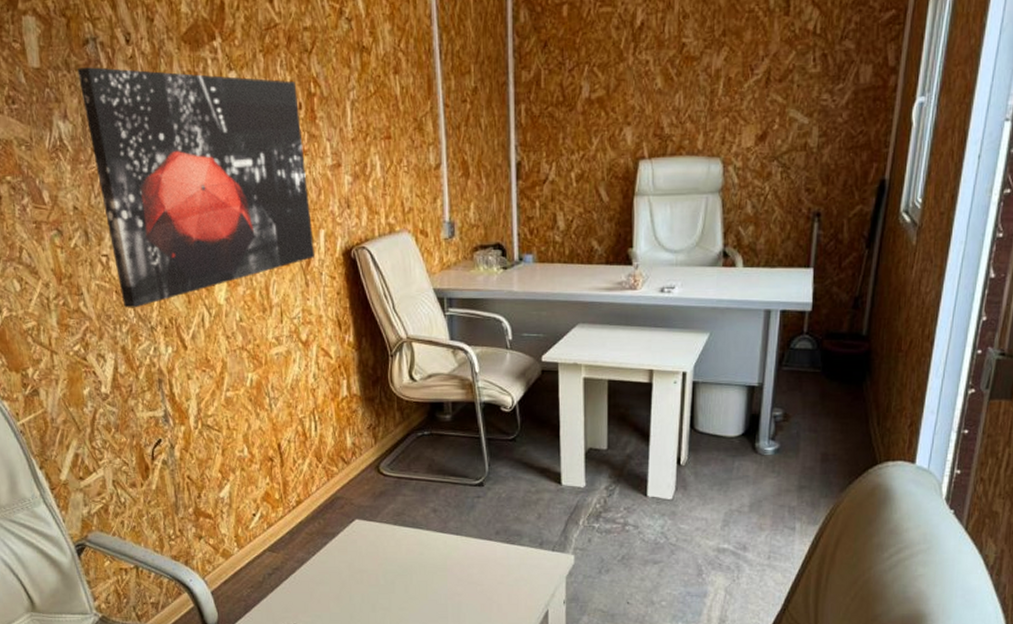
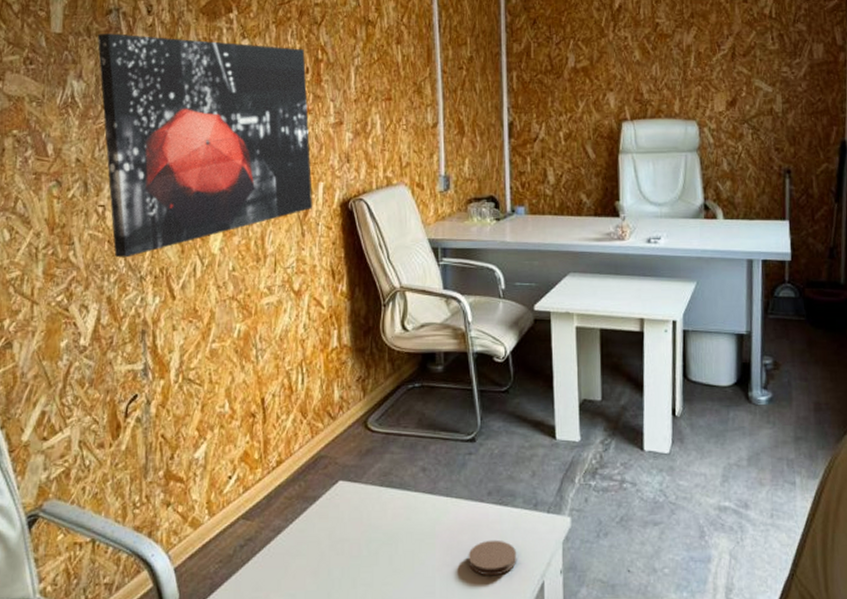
coaster: none [477,573,523,604] -> present [468,540,517,576]

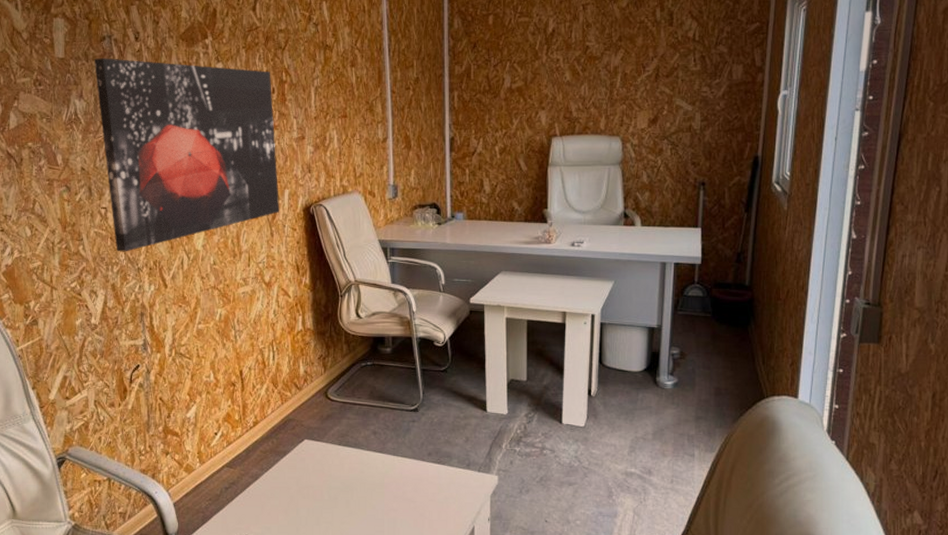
coaster: present [468,540,517,576] -> none [411,491,452,520]

